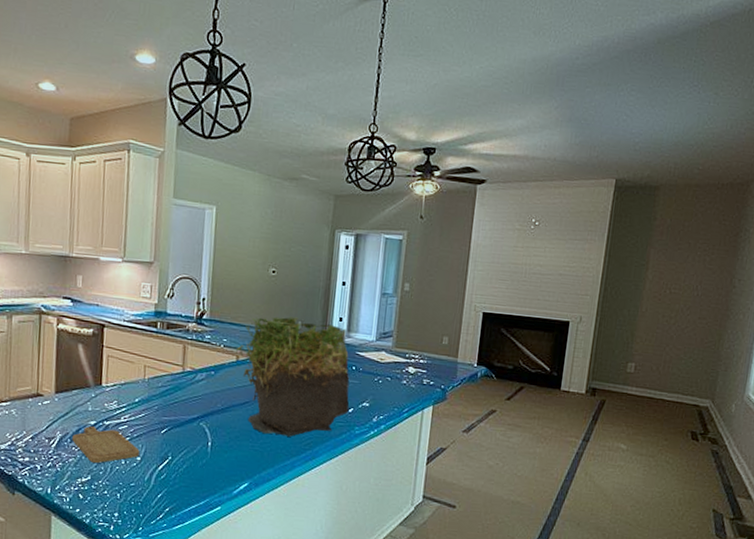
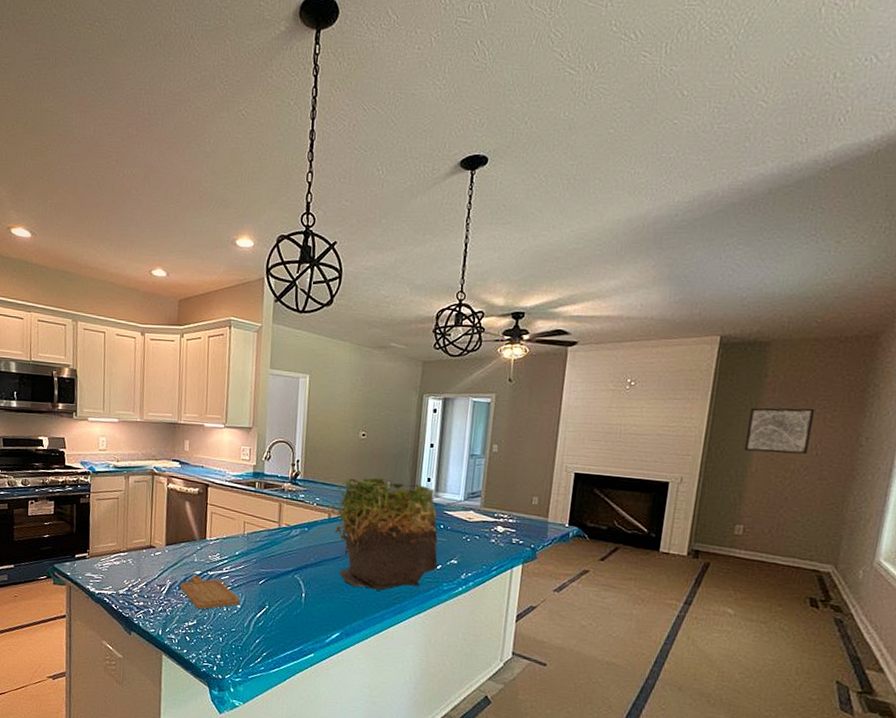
wall art: none [636,249,697,295] -> present [745,407,815,455]

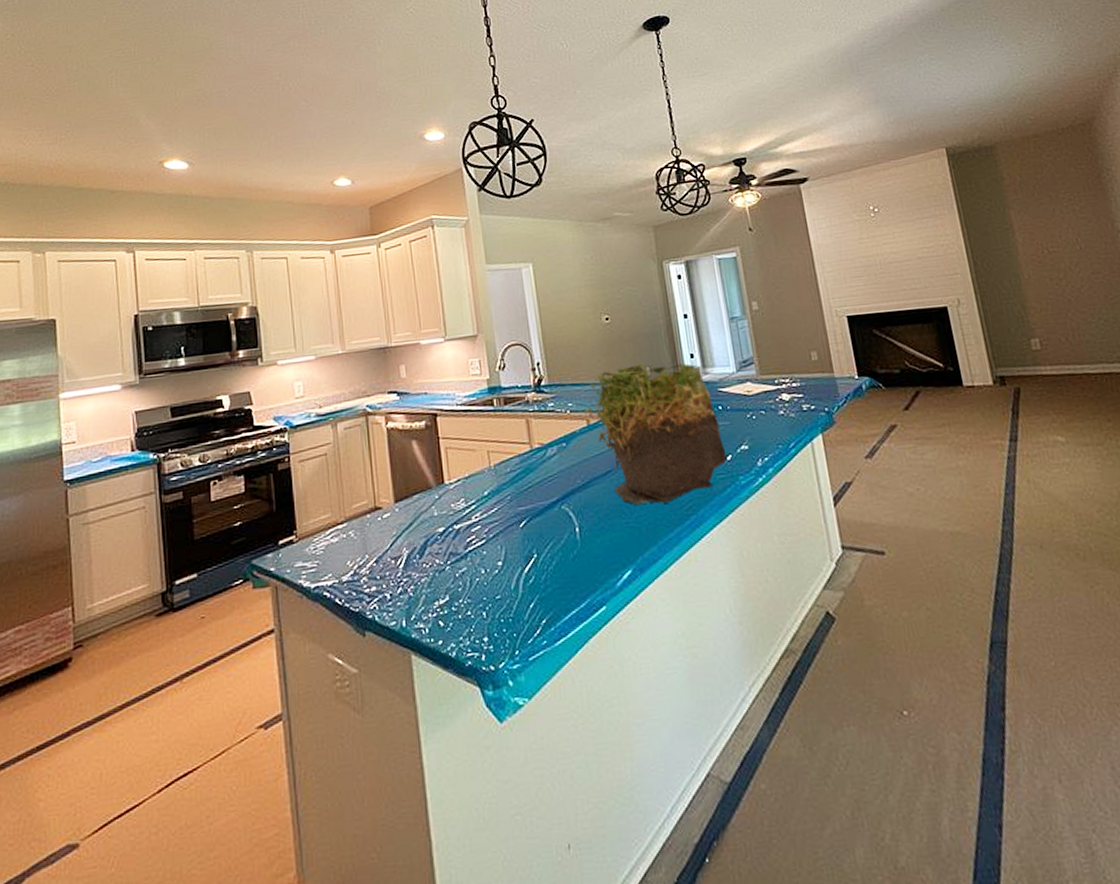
chopping board: present [180,576,240,609] -> none [421,533,500,578]
wall art: present [745,407,815,455] -> none [1000,202,1071,258]

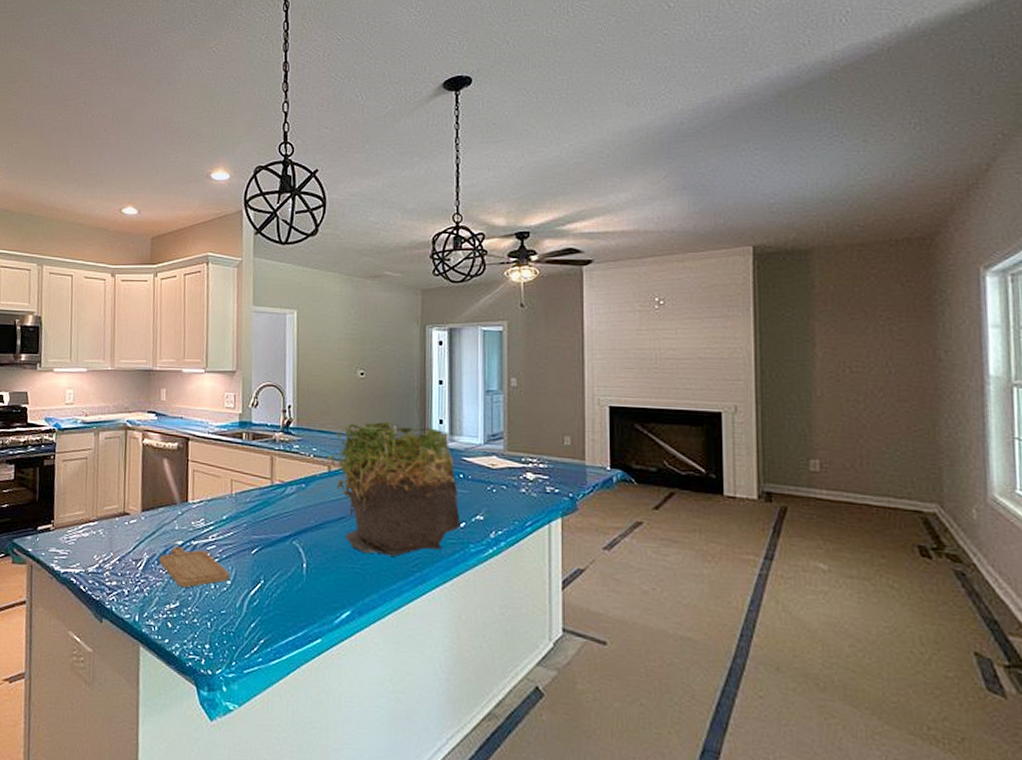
chopping board: none [421,533,500,578] -> present [159,546,230,587]

